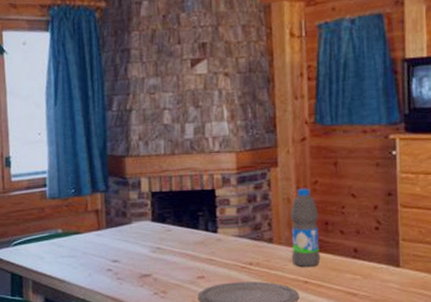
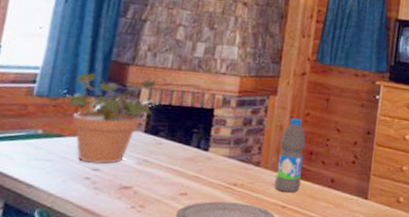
potted plant: none [75,167,165,256] -> present [66,72,164,164]

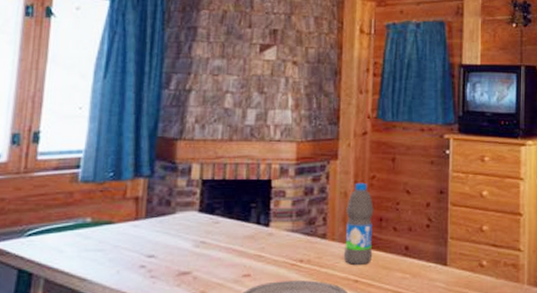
potted plant: present [66,72,164,164] -> none [113,151,217,250]

